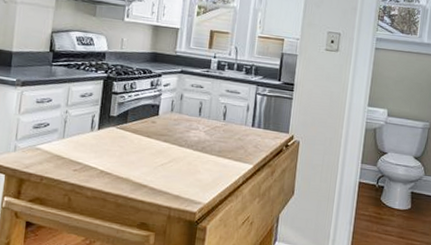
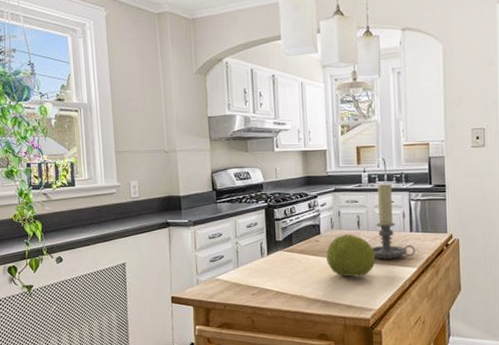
fruit: none [160,119,213,167] -> present [326,234,376,277]
candle holder: none [210,72,255,153] -> present [372,182,416,260]

